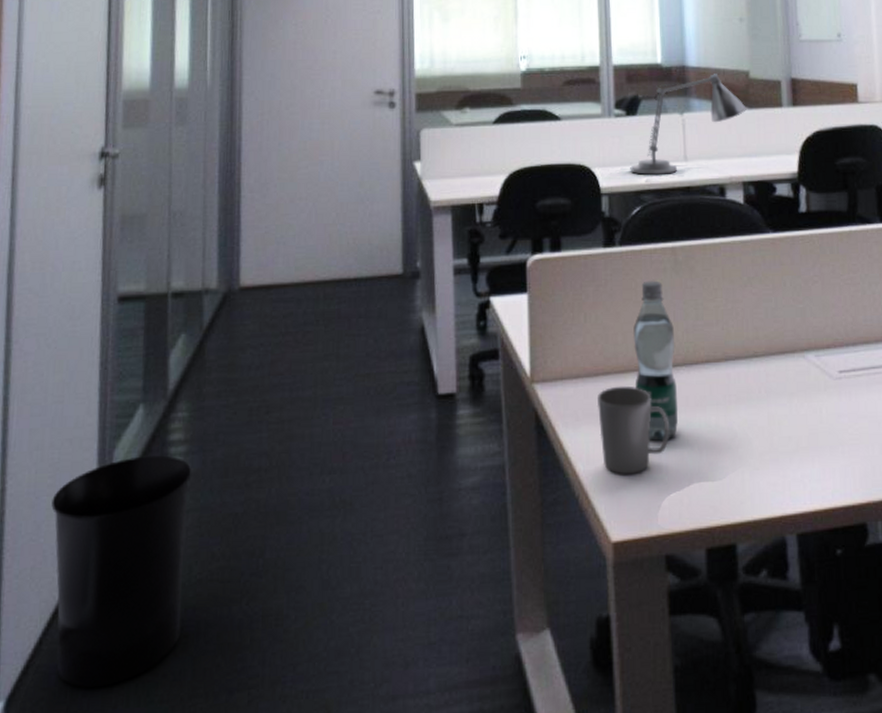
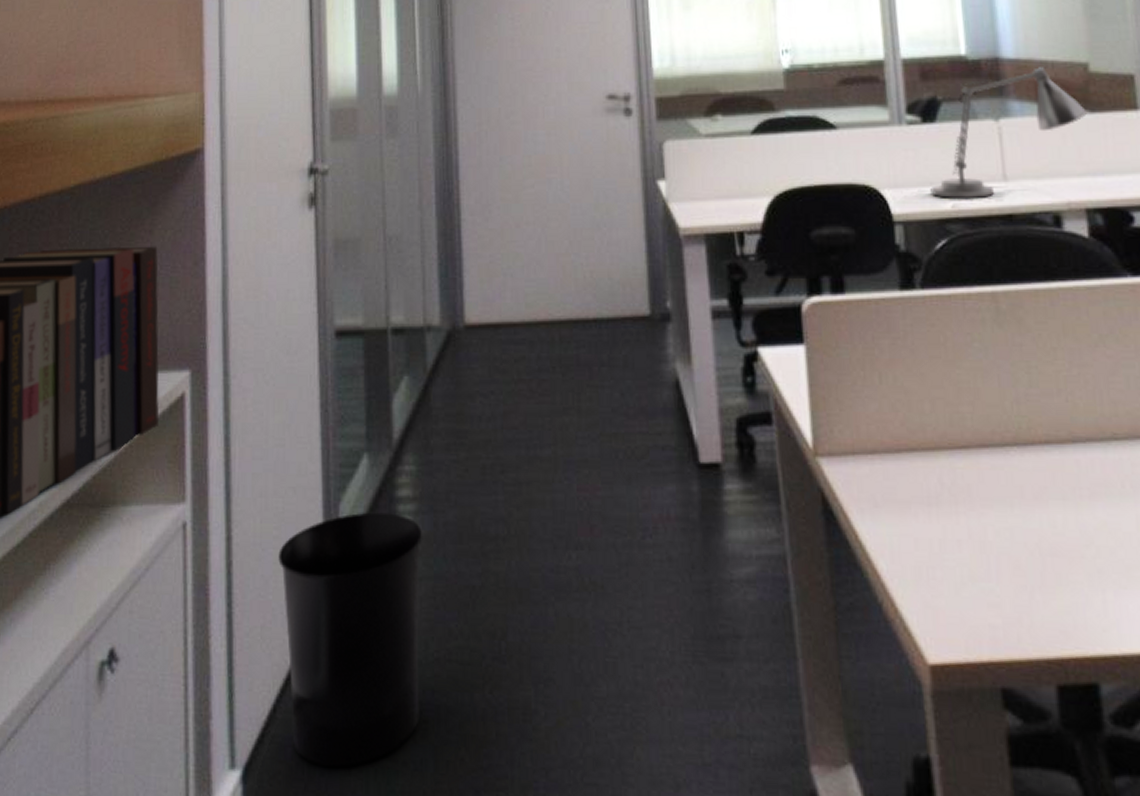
mug: present [597,386,669,475] -> none [900,466,999,582]
bottle: present [632,280,678,441] -> none [943,334,1010,541]

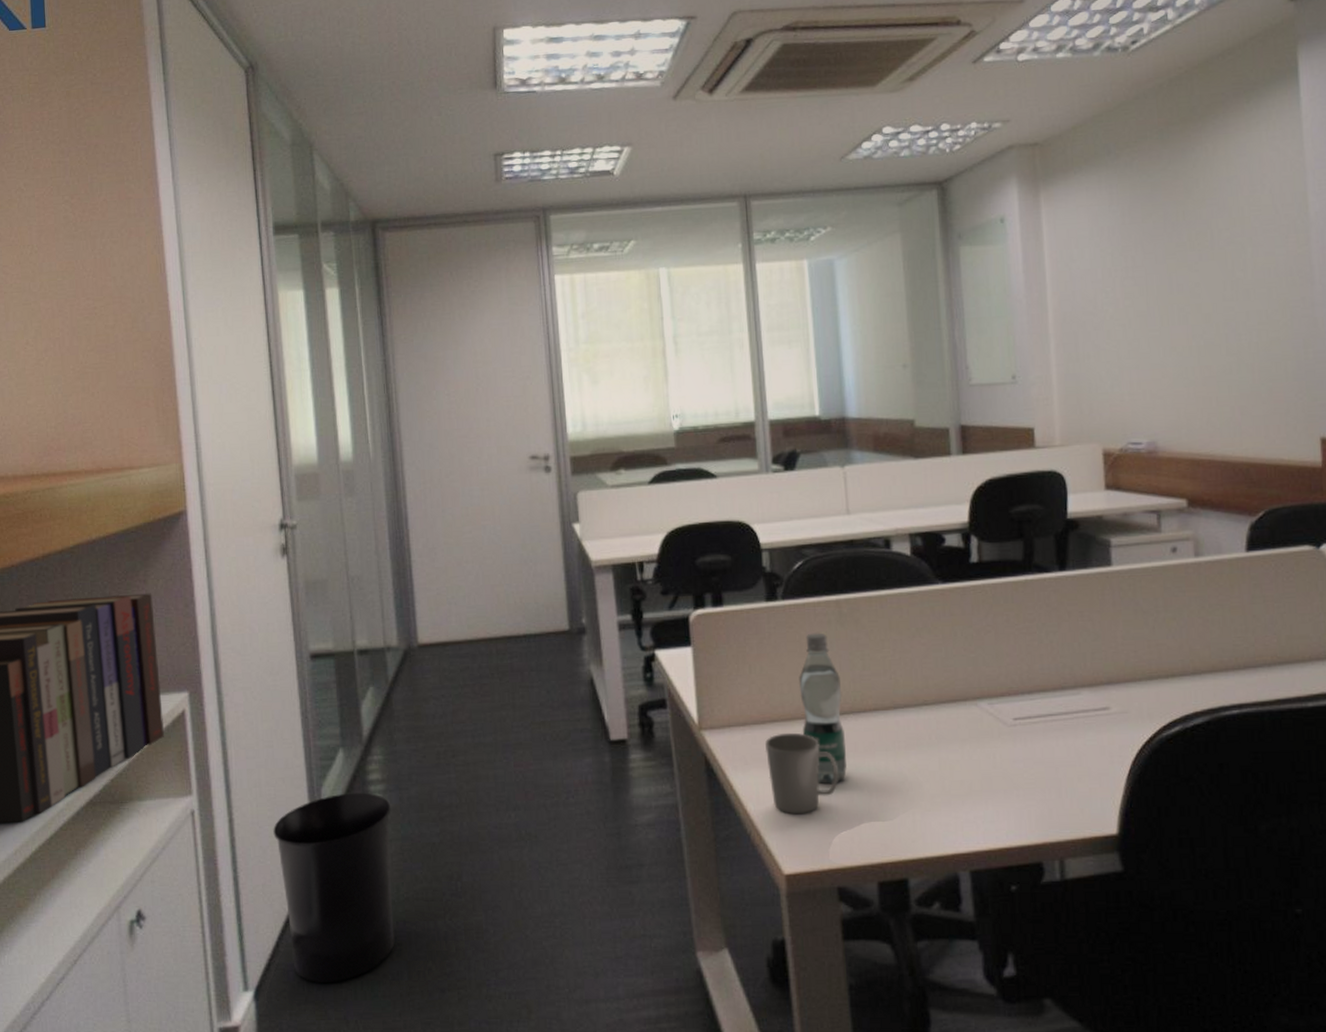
mug: none [900,466,999,582] -> present [765,732,838,814]
desk lamp: present [930,67,1087,200] -> none [790,424,912,530]
bottle: none [943,334,1010,541] -> present [798,633,847,784]

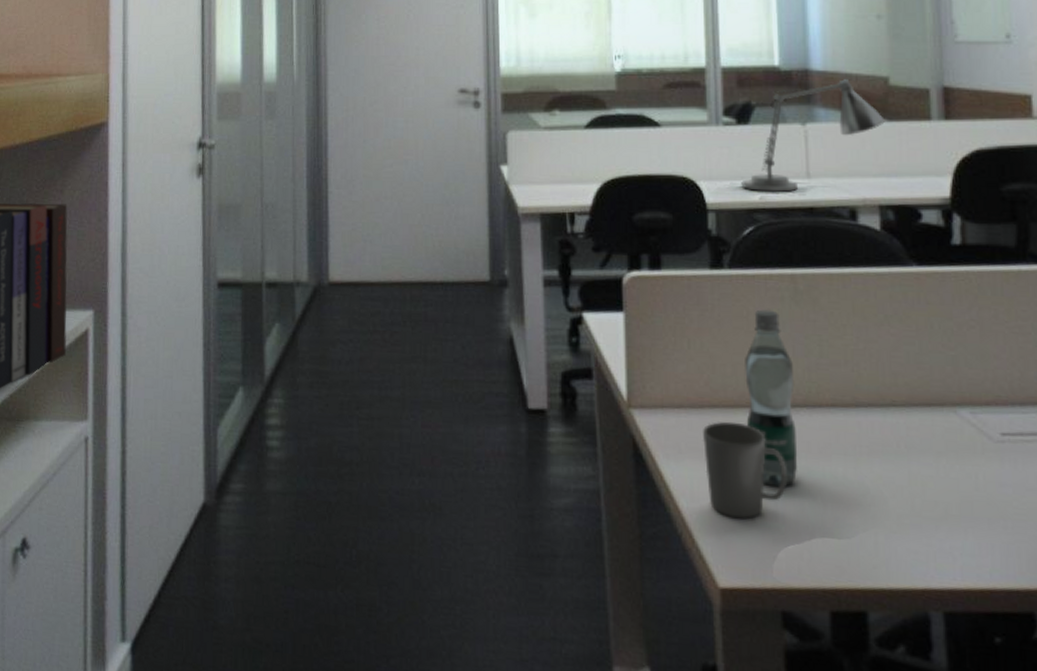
waste bin: present [273,792,395,982] -> none [165,436,288,646]
desk lamp: none [790,424,912,530] -> present [741,79,885,193]

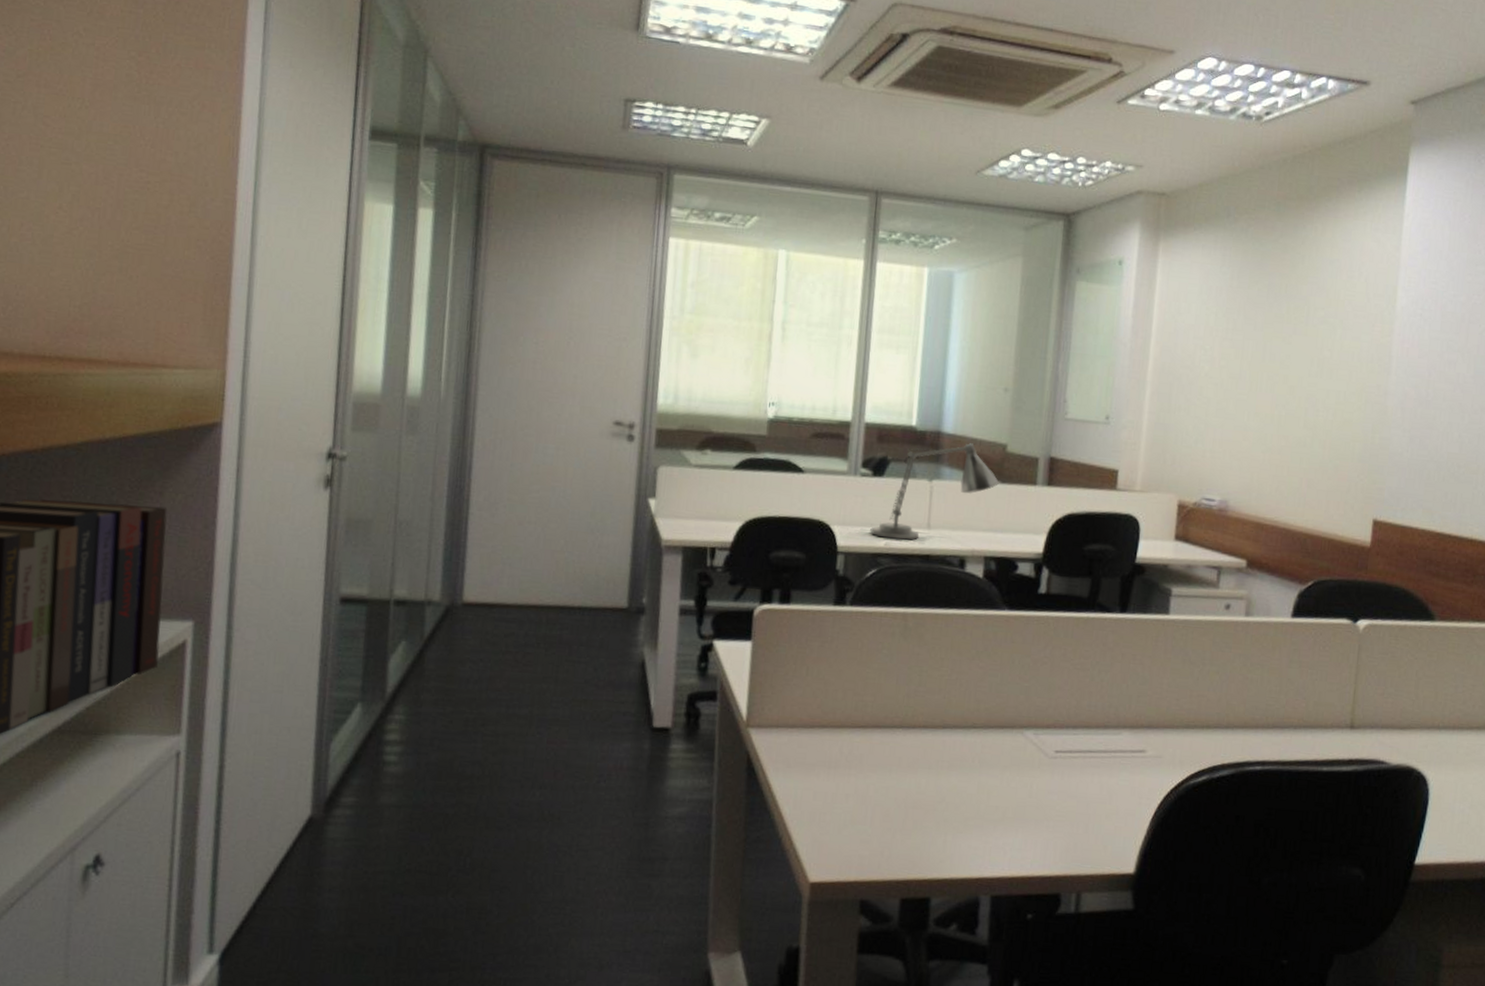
mug: present [702,421,787,520] -> none [809,739,879,824]
bottle: present [743,309,798,487] -> none [849,643,896,796]

